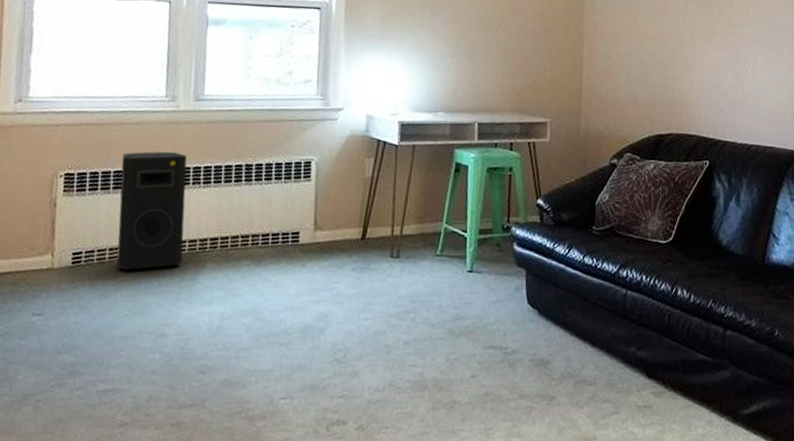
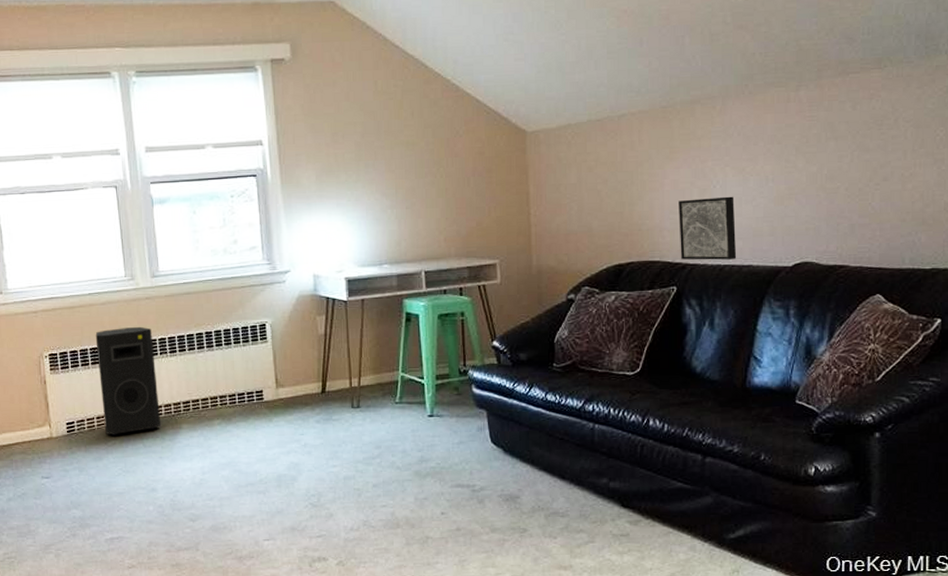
wall art: none [714,80,763,140] -> present [679,196,737,260]

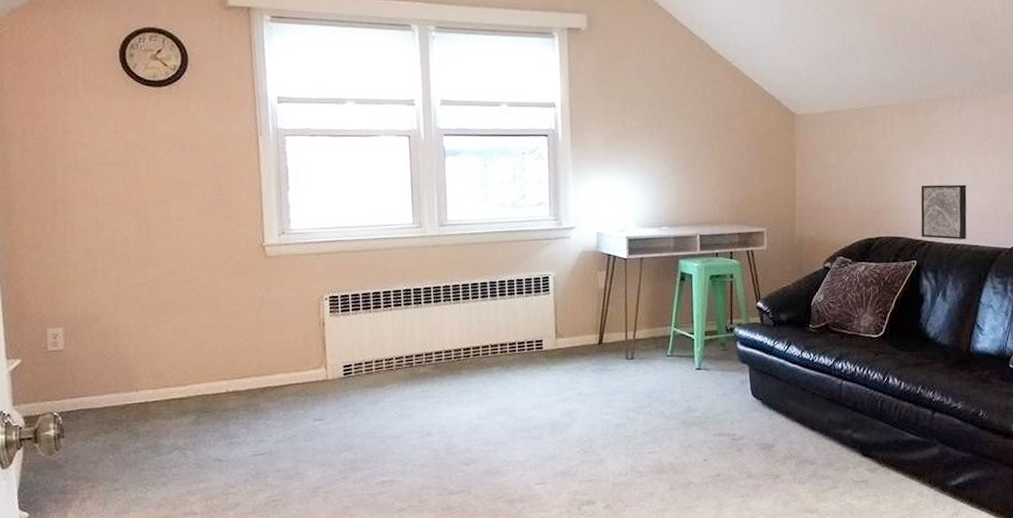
speaker: present [95,326,160,436] -> none [379,273,440,379]

